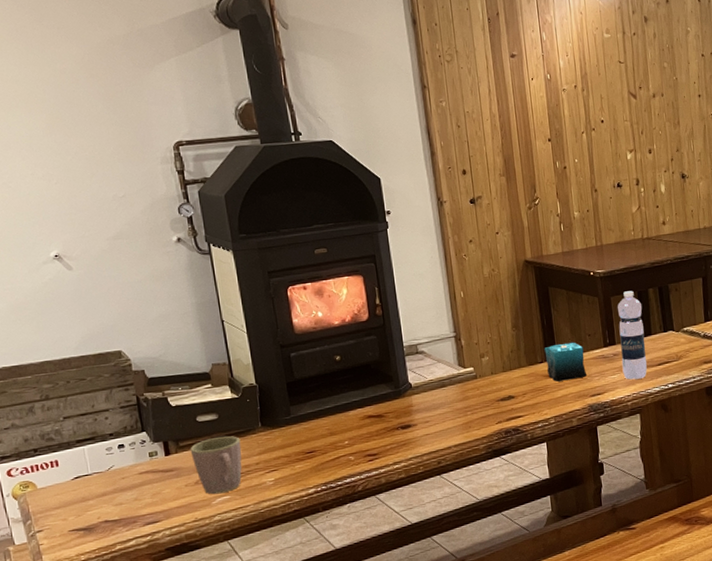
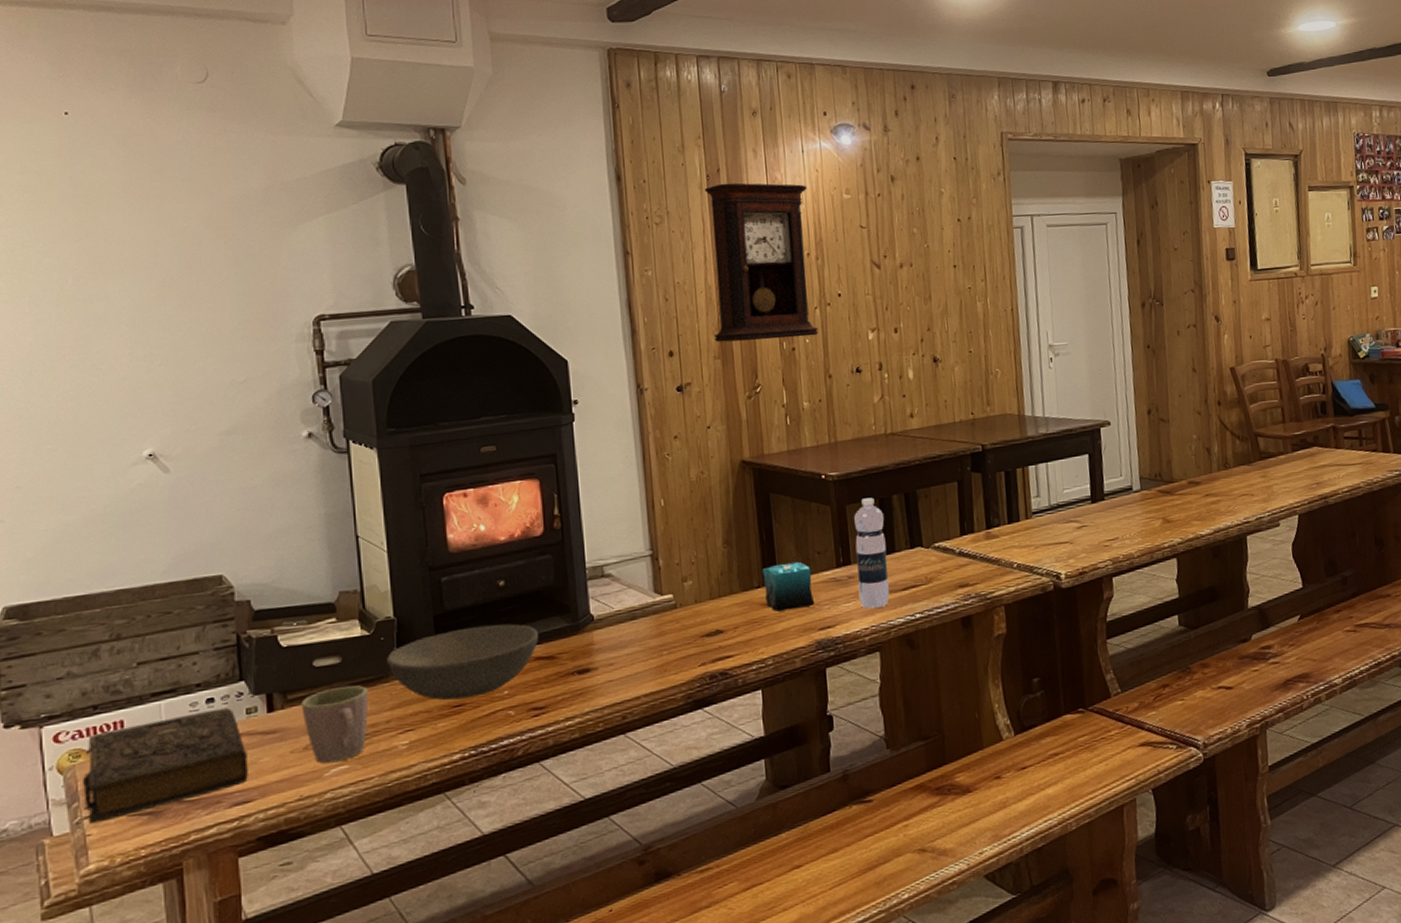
book: none [32,451,155,537] -> present [83,707,248,824]
bowl: none [253,390,369,448] -> present [387,624,538,701]
pendulum clock: none [486,24,586,163] -> present [704,182,819,343]

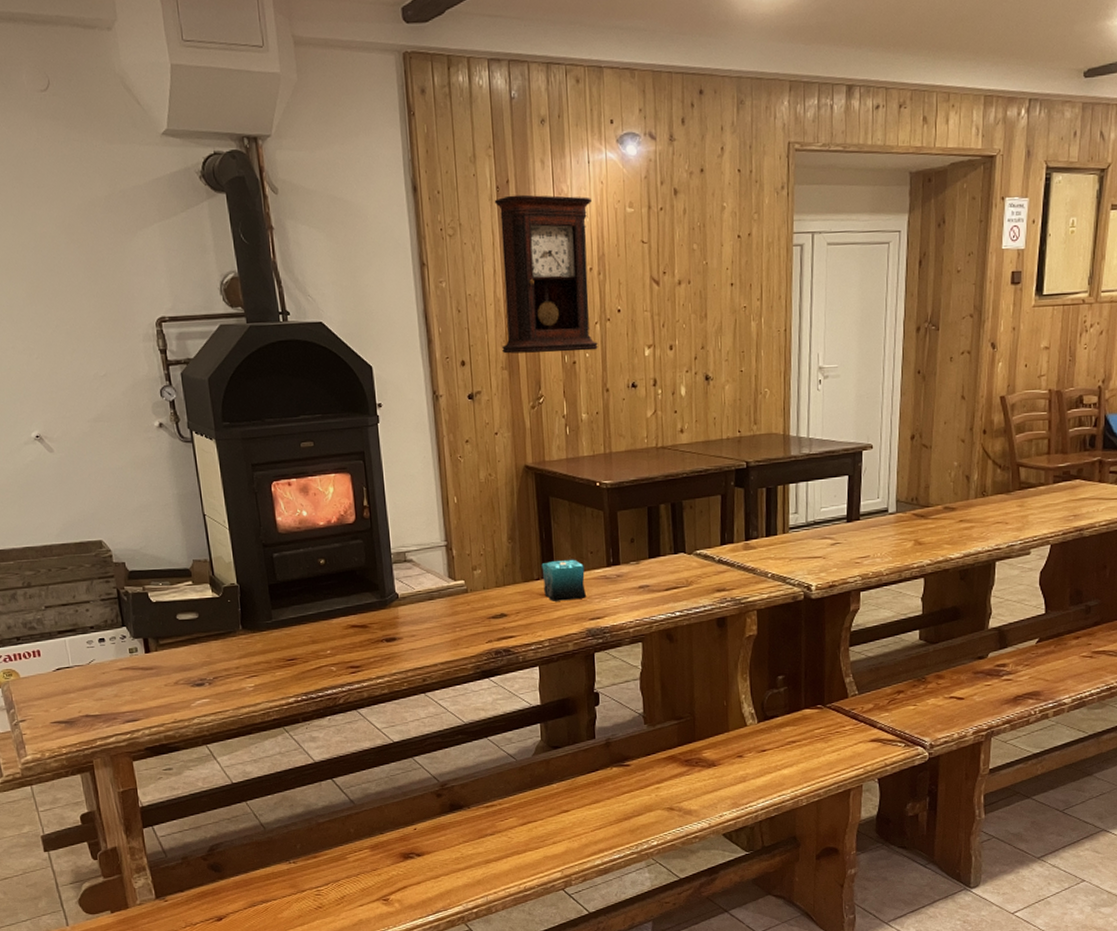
book: present [83,707,248,824] -> none [15,646,135,726]
mug: present [301,685,369,764] -> none [170,636,222,697]
bowl: present [387,624,538,701] -> none [233,595,353,655]
water bottle: present [854,497,890,609] -> none [624,505,654,604]

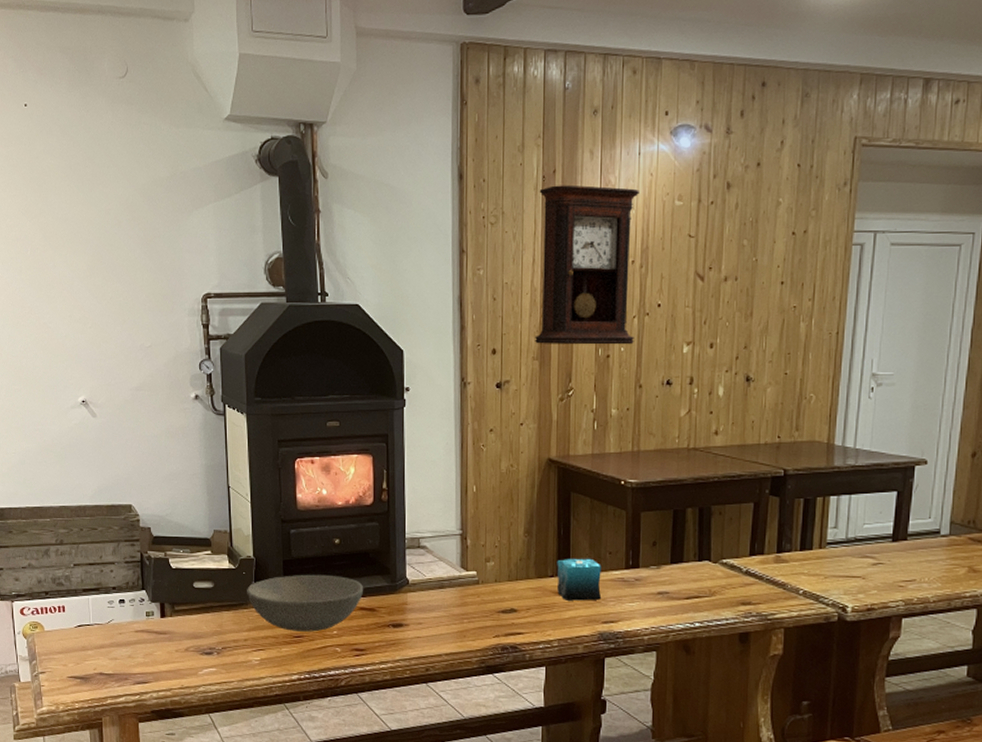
bowl: none [233,595,353,655] -> present [247,574,363,632]

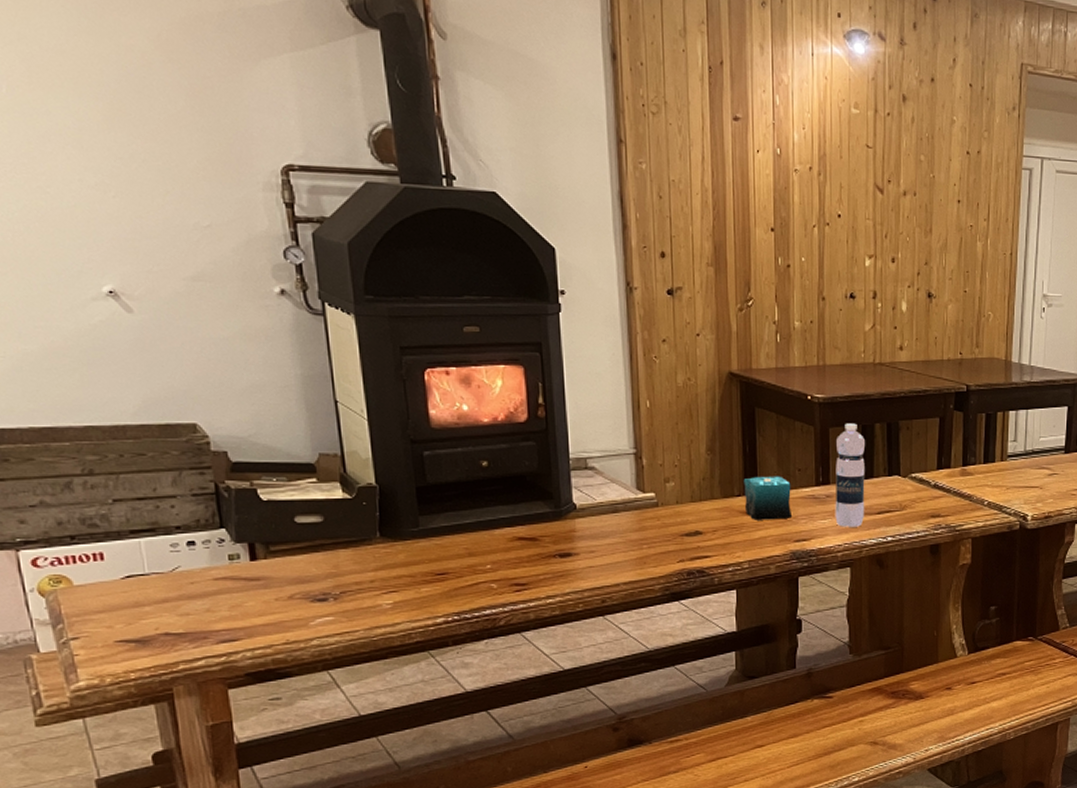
bowl: present [247,574,363,632] -> none [369,502,521,568]
pendulum clock: present [535,184,639,345] -> none [705,78,815,255]
water bottle: none [643,508,677,611] -> present [835,423,866,527]

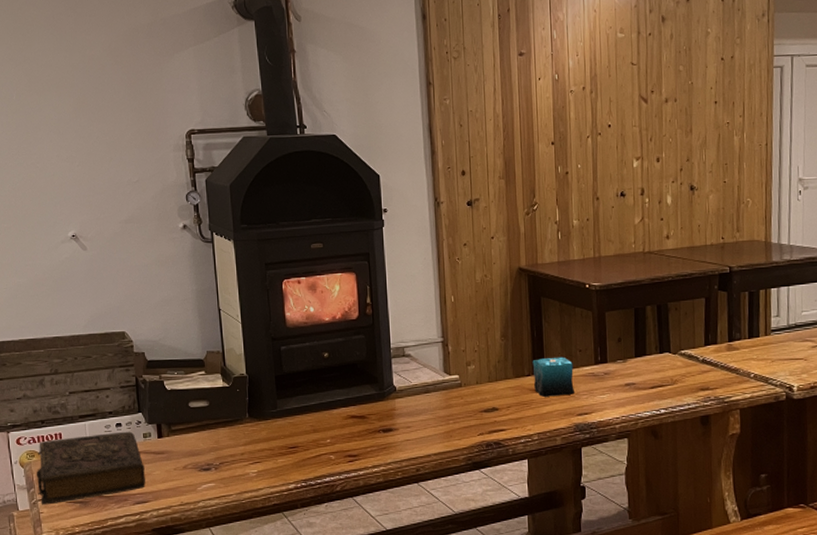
book: none [66,551,234,645] -> present [37,431,145,505]
water bottle: present [835,423,866,527] -> none [612,307,640,401]

